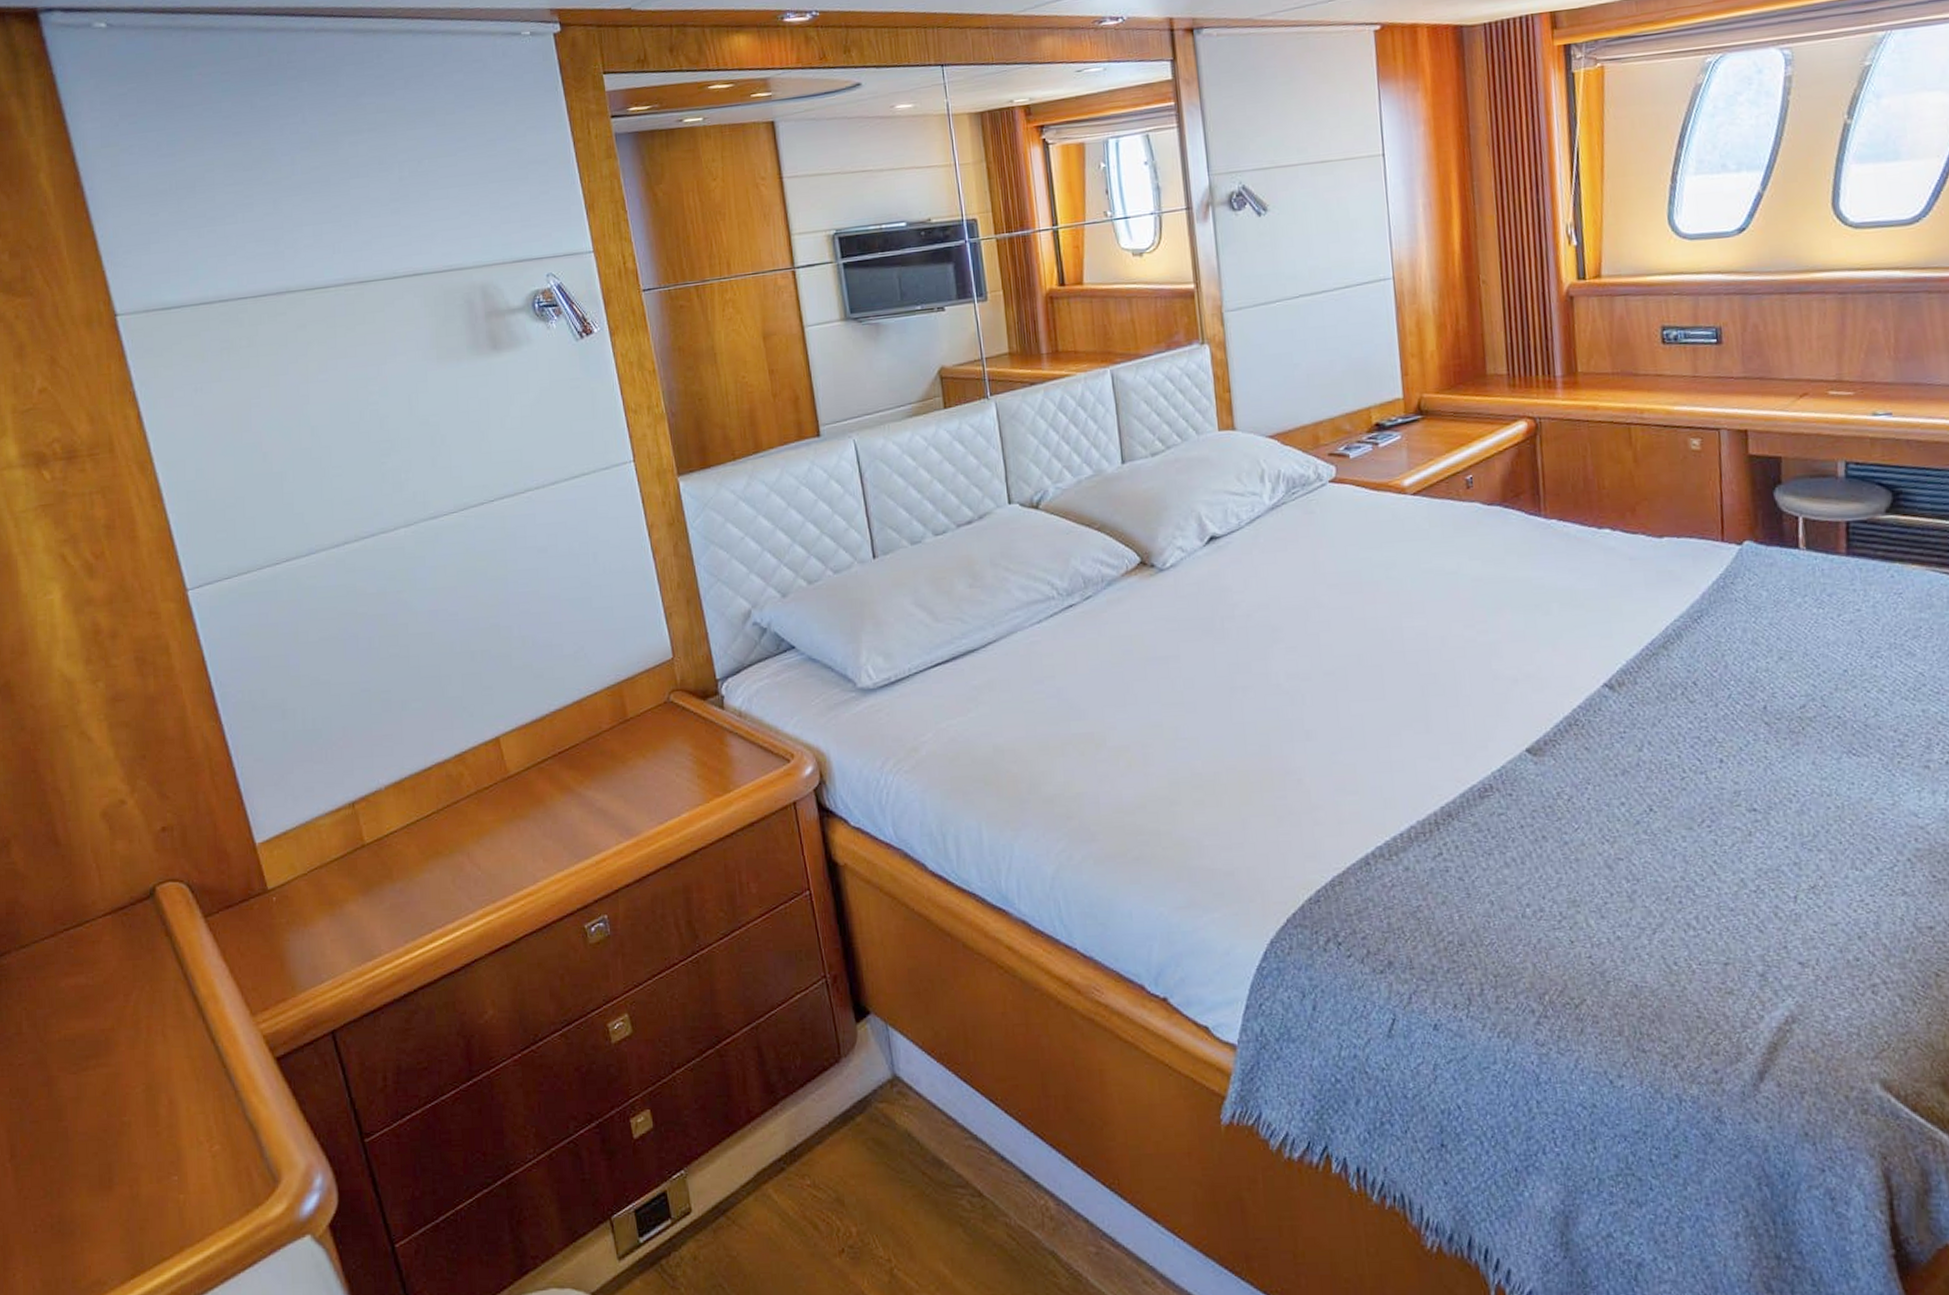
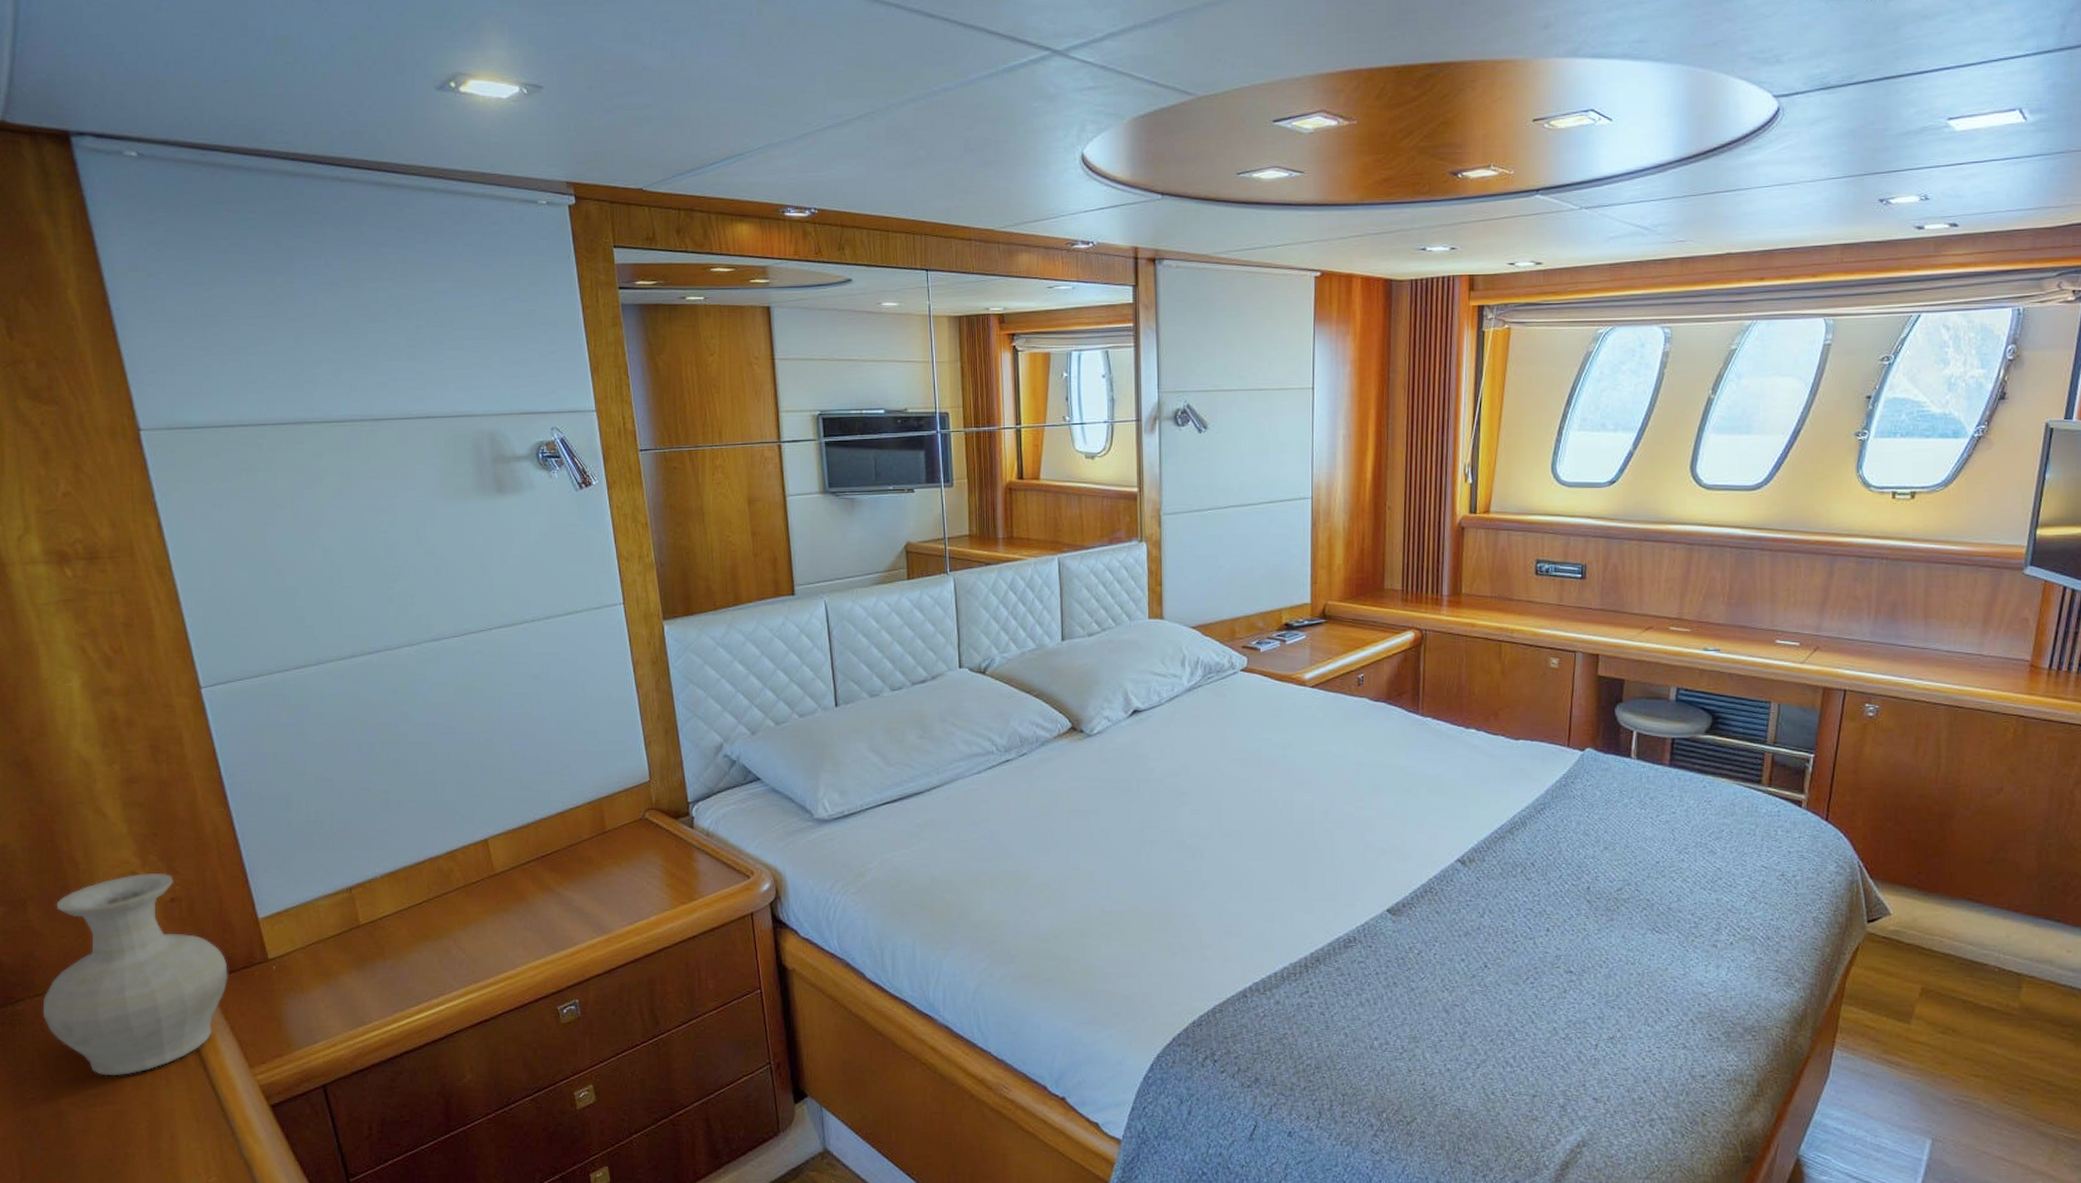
vase: none [29,799,225,1035] -> present [42,872,228,1076]

